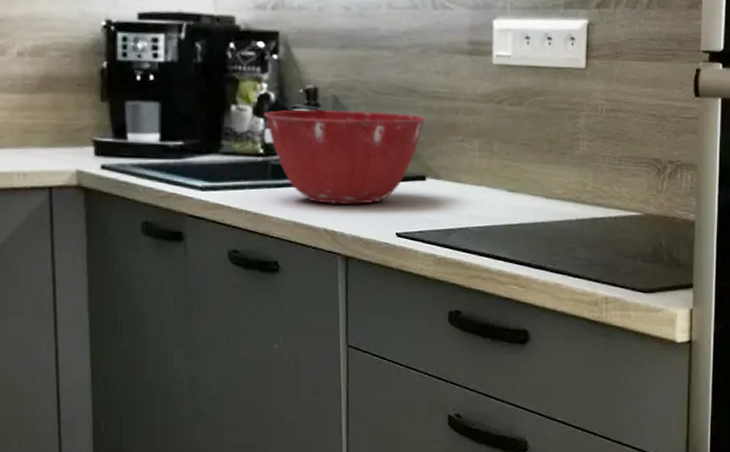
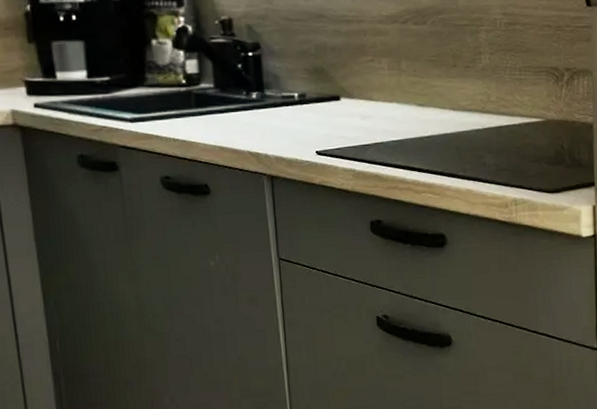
mixing bowl: present [263,109,426,204] -> none [182,38,336,128]

